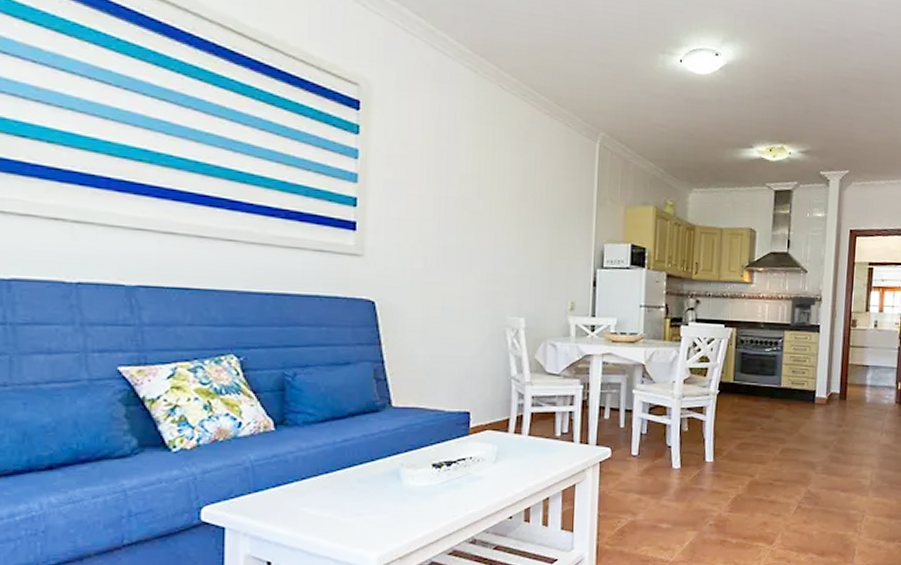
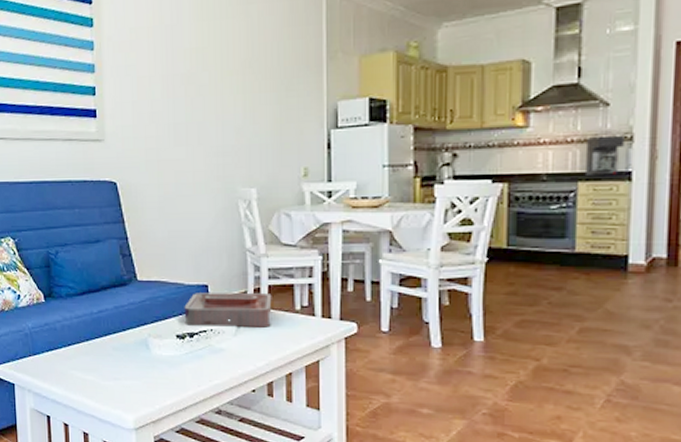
decorative tray: none [442,419,534,455] -> present [184,292,272,328]

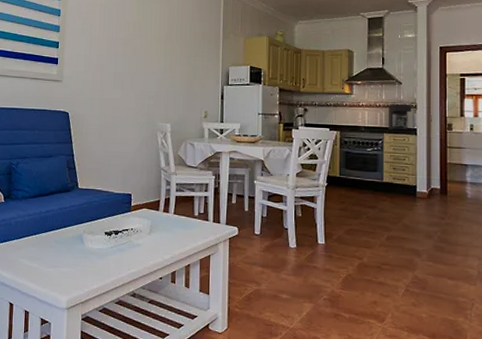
decorative tray: present [184,292,272,328] -> none [112,200,178,229]

